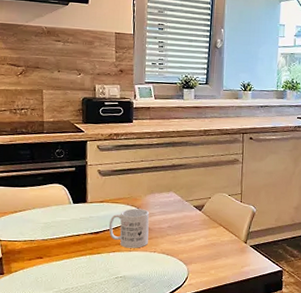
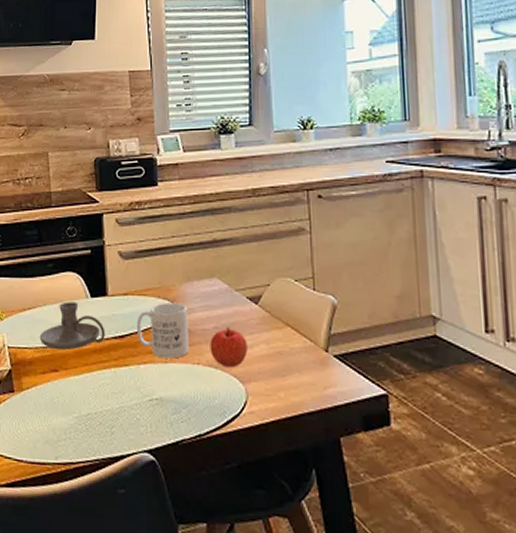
candle holder: none [28,206,84,243] -> present [39,301,105,351]
apple: none [164,226,192,255] -> present [210,327,248,368]

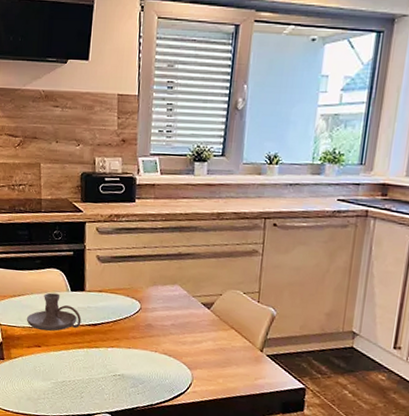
mug: present [137,303,190,359] -> none [107,301,151,346]
apple: present [210,327,248,368] -> none [166,325,198,357]

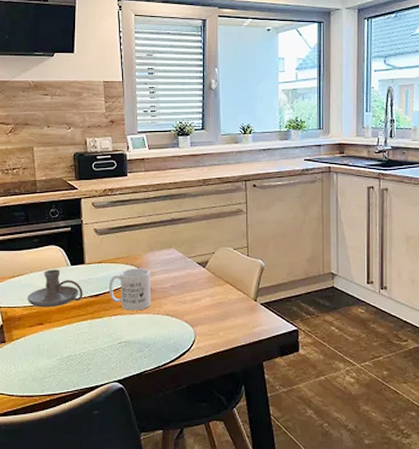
mug: none [107,301,151,346] -> present [110,268,152,311]

